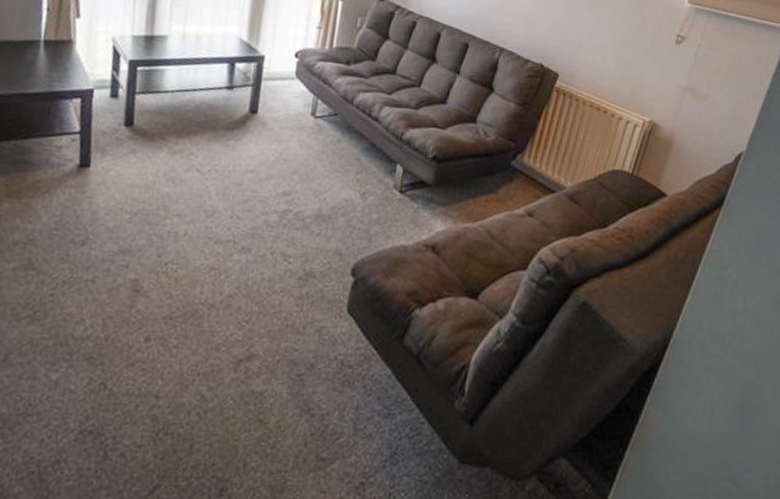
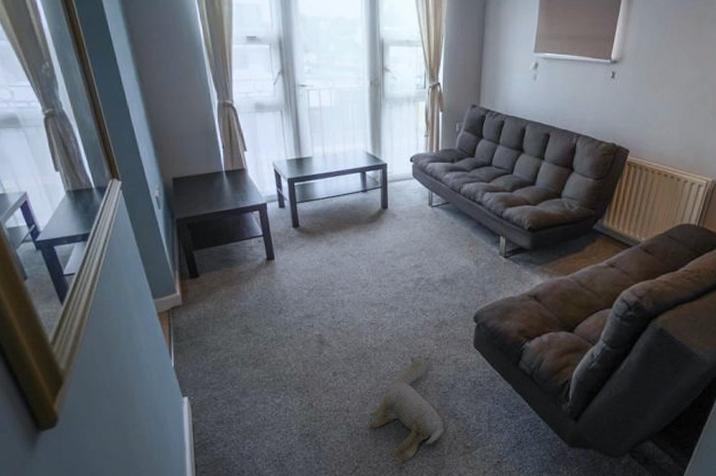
plush toy: none [182,318,292,484] -> present [368,355,444,465]

